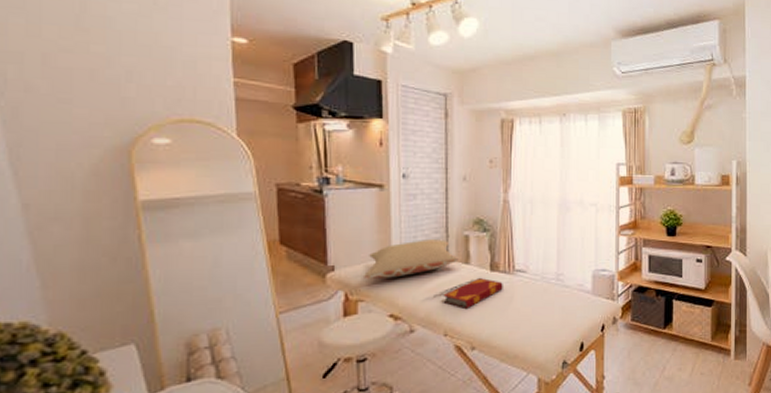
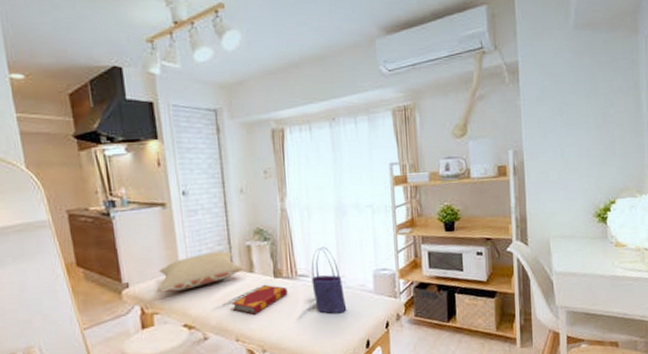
tote bag: none [529,242,563,313] -> present [311,246,347,314]

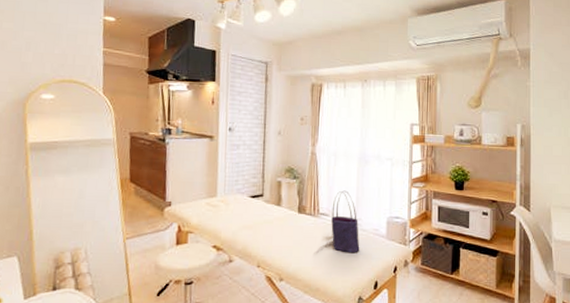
pillow: present [155,251,243,293] -> none [193,183,272,215]
hardback book: present [231,285,288,315] -> none [257,219,309,244]

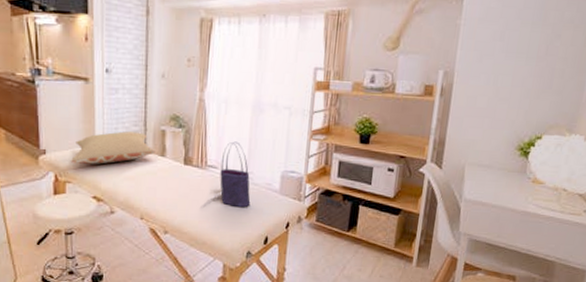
pillow: none [193,183,272,215] -> present [70,131,155,164]

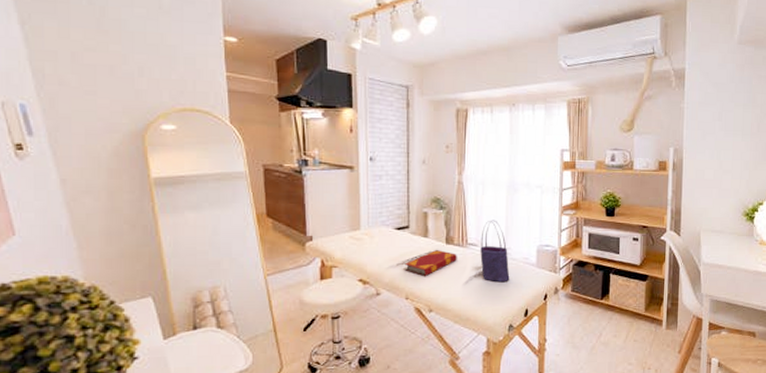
pillow: present [70,131,155,164] -> none [336,215,418,248]
hardback book: none [140,170,196,197] -> present [405,250,457,276]

